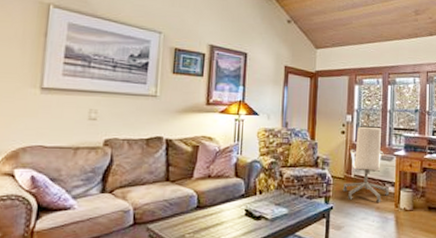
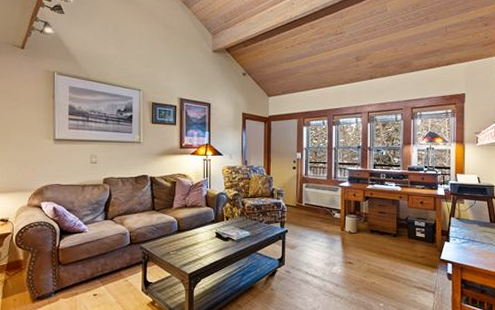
office chair: present [342,126,390,203] -> none [295,162,336,227]

